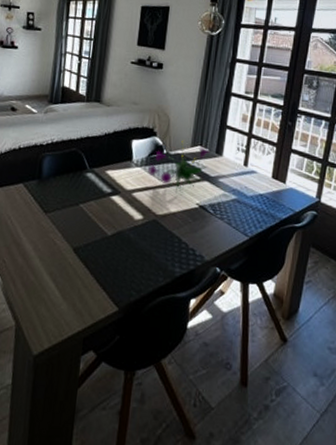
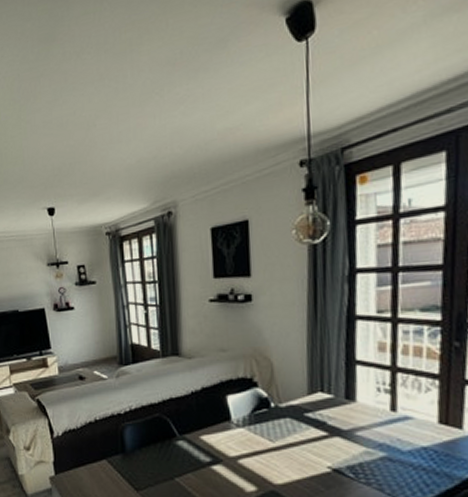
flower: present [148,140,209,194] -> none [254,387,336,456]

